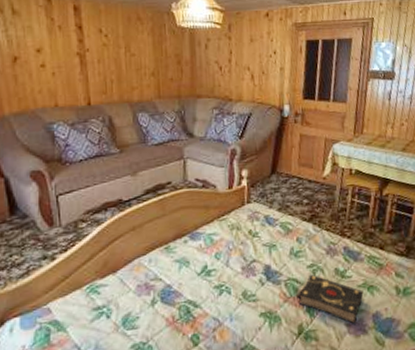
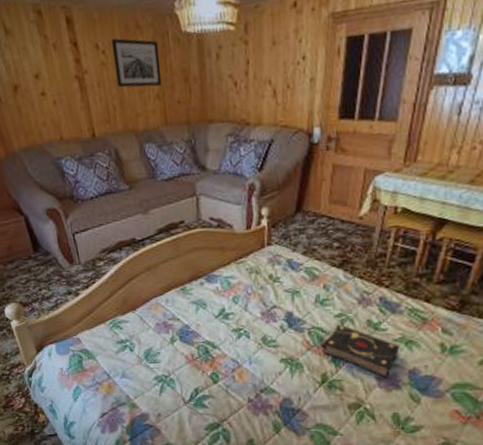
wall art: none [113,25,158,67] -> present [110,37,162,88]

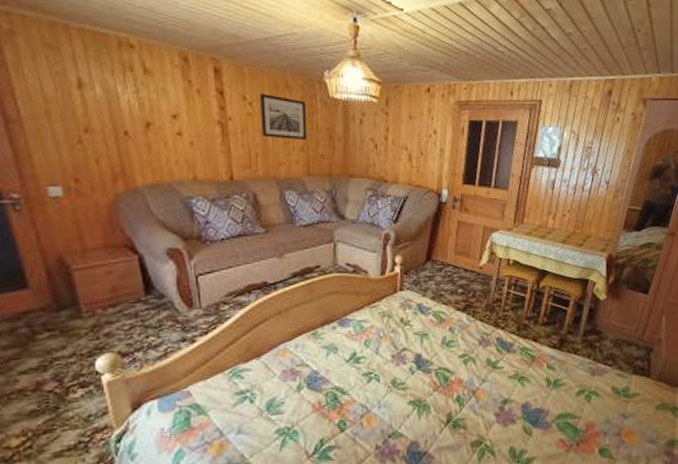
book: present [319,324,400,380] -> none [445,364,514,415]

